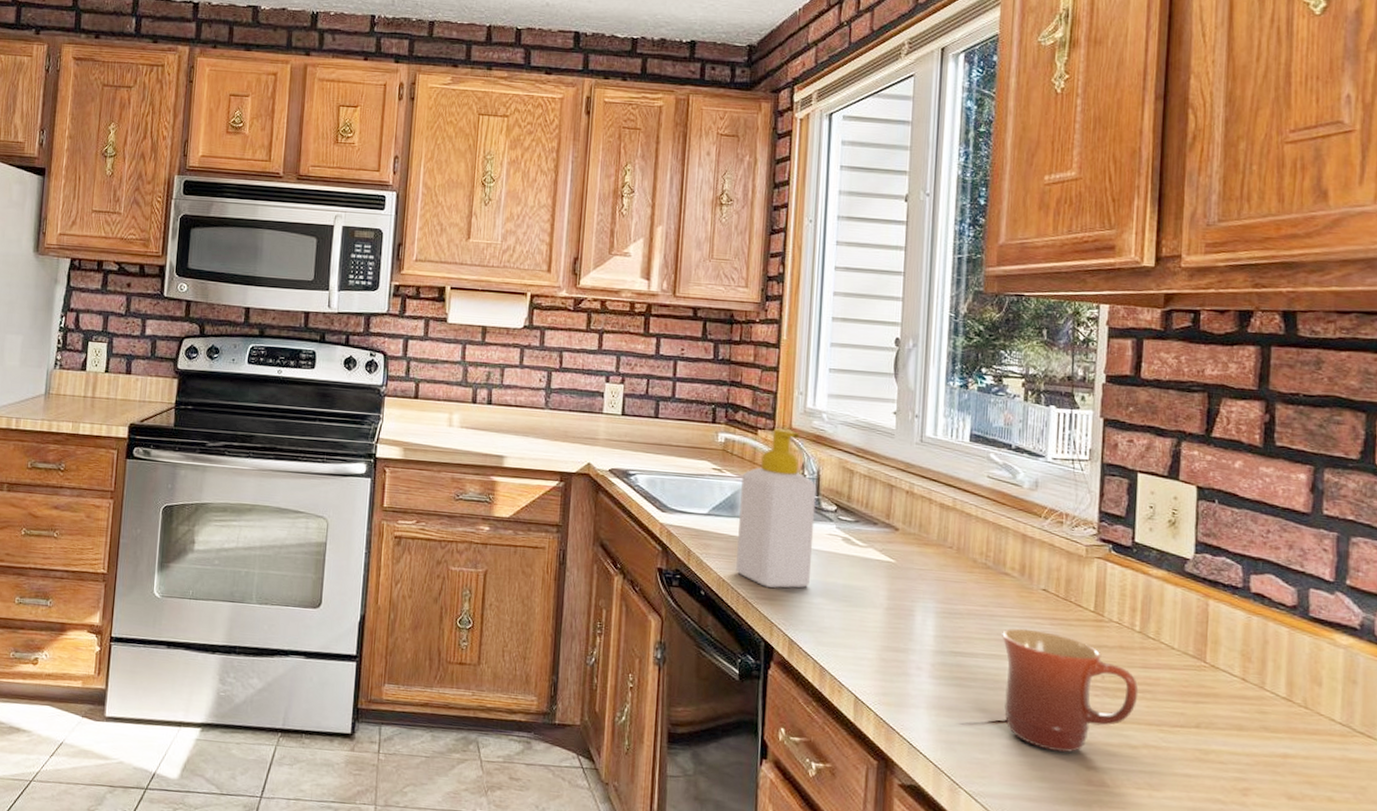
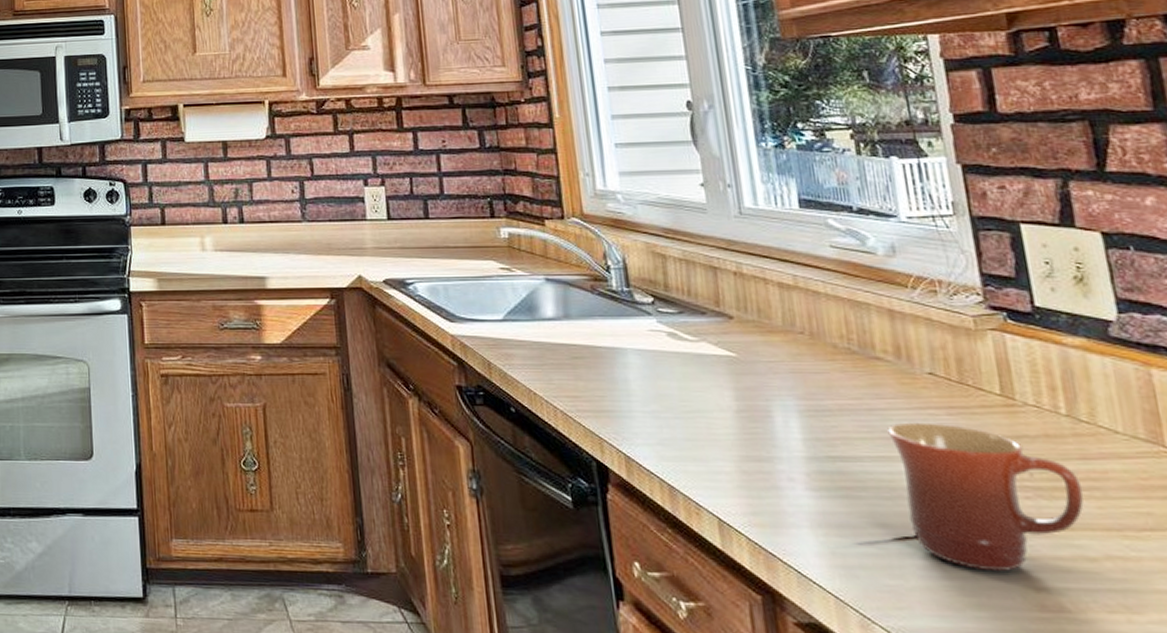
soap bottle: present [735,428,817,588] -> none [535,216,637,397]

